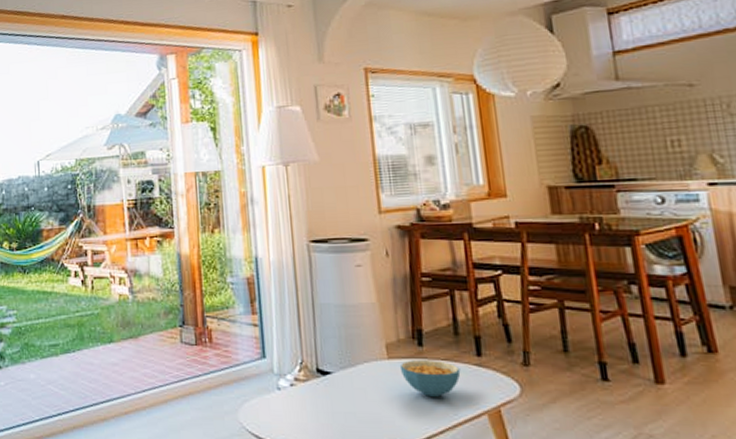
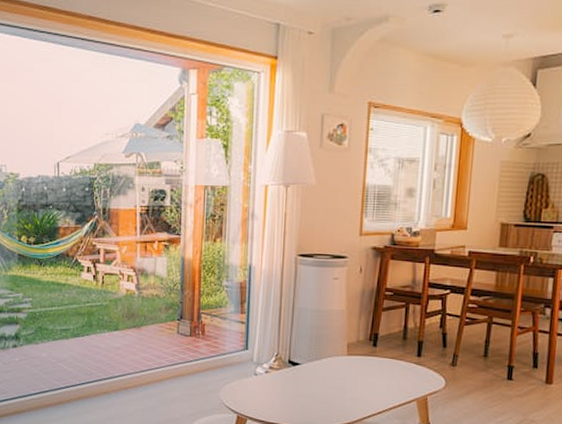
cereal bowl: present [399,360,461,397] -> none [355,357,403,386]

